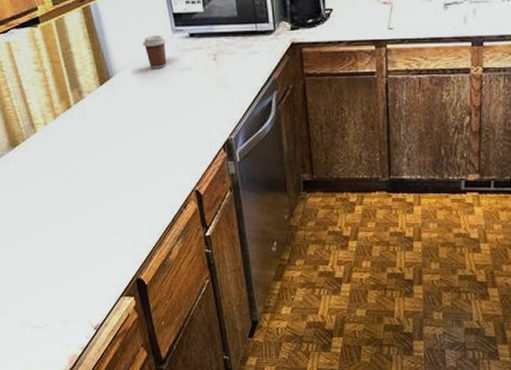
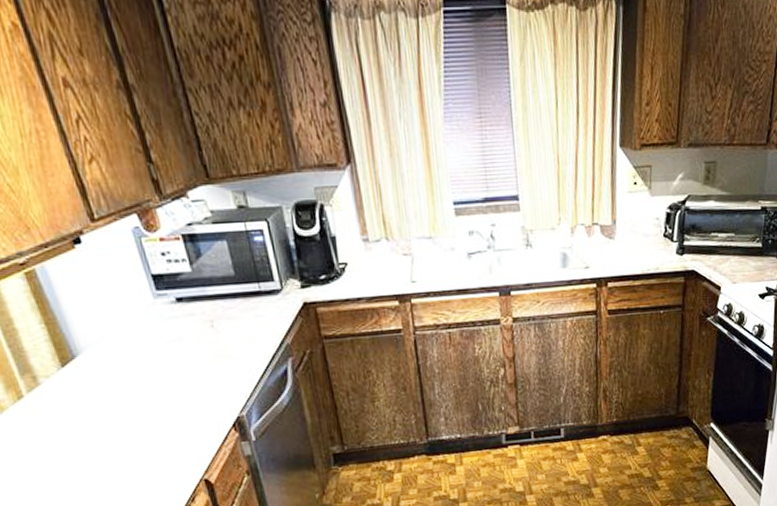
coffee cup: present [143,35,167,68] -> none [114,301,151,342]

